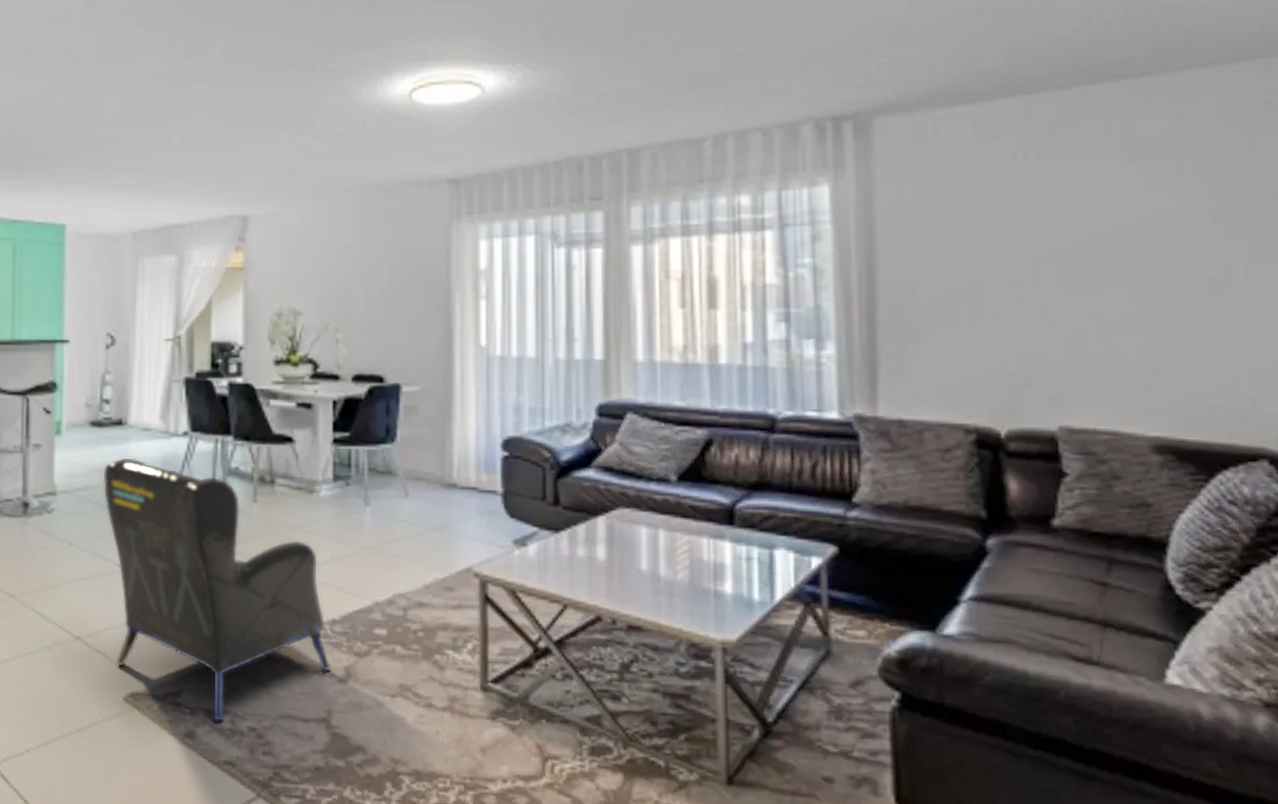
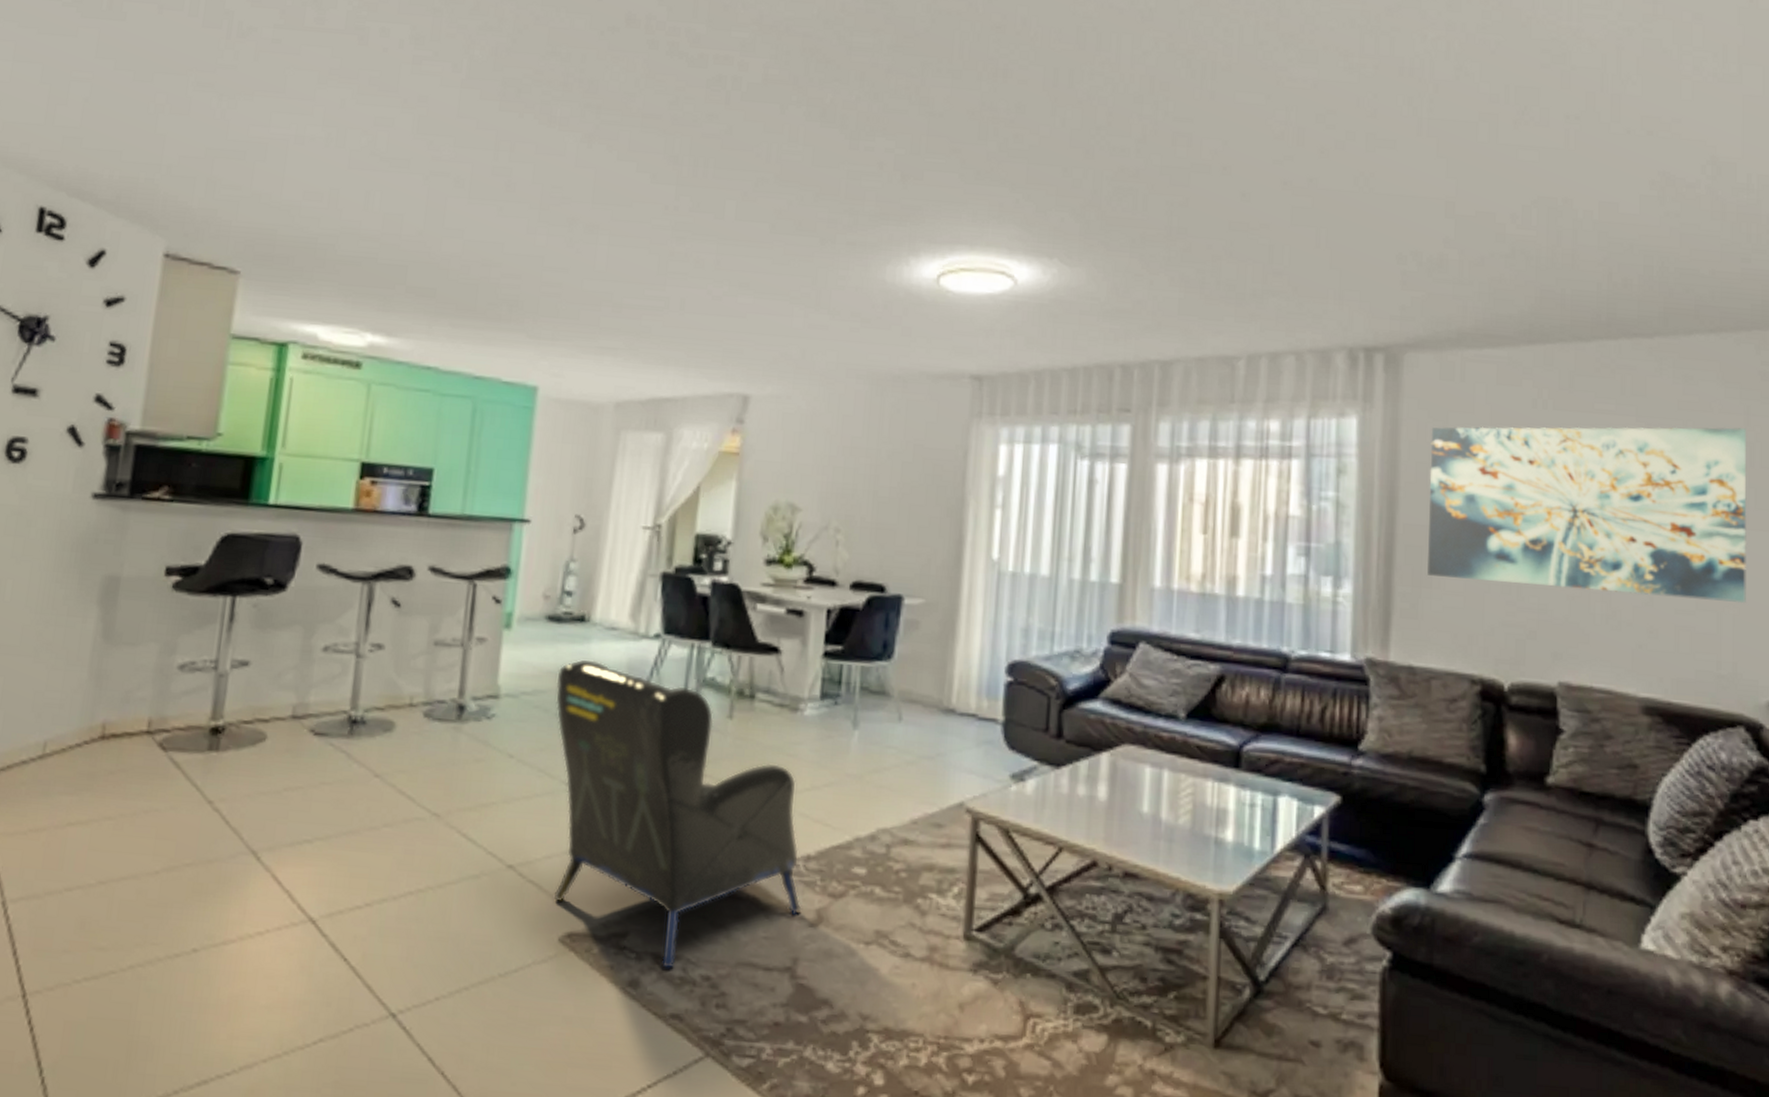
wall art: none [906,160,1262,337] -> present [1427,426,1747,604]

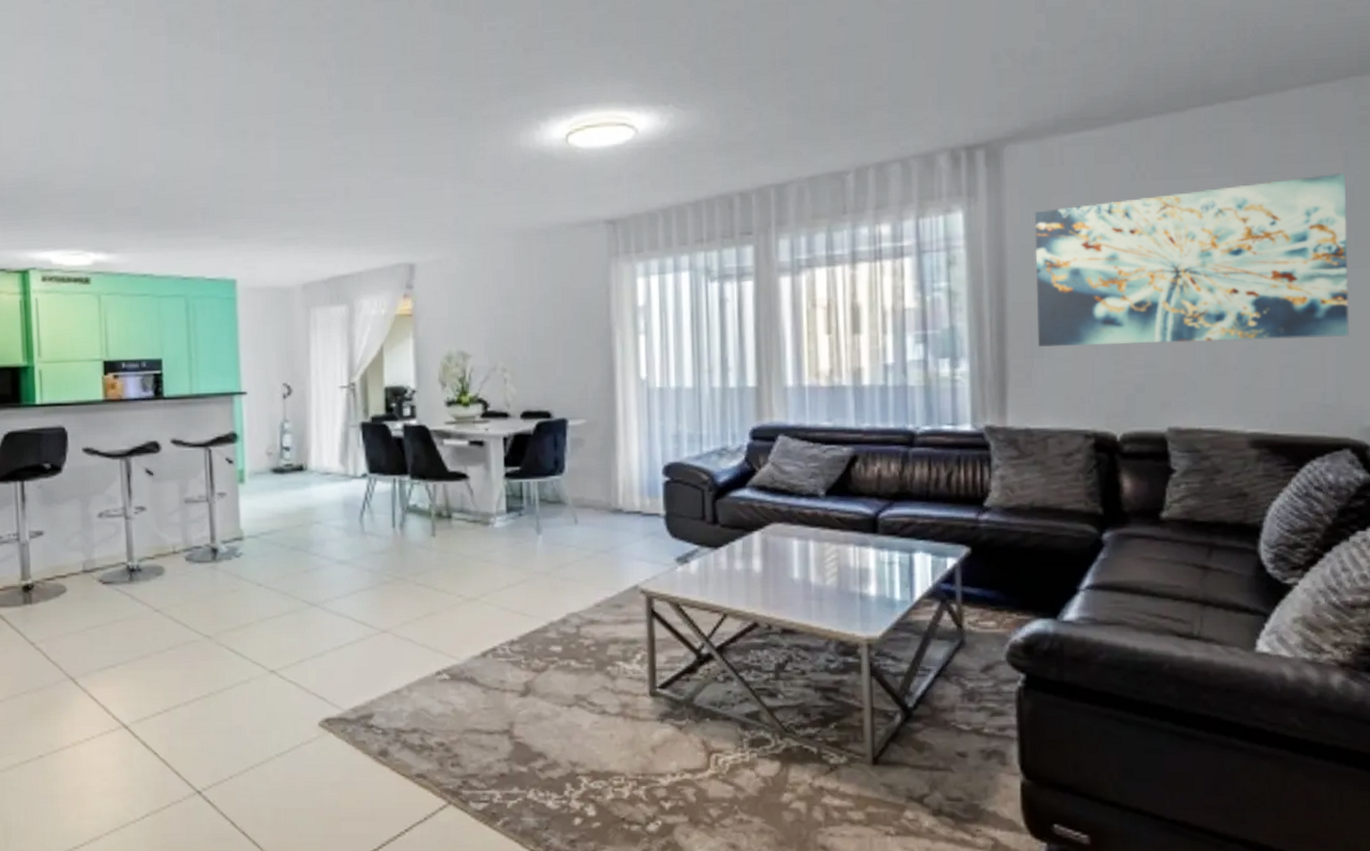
armchair: present [553,660,802,968] -> none [287,501,512,739]

